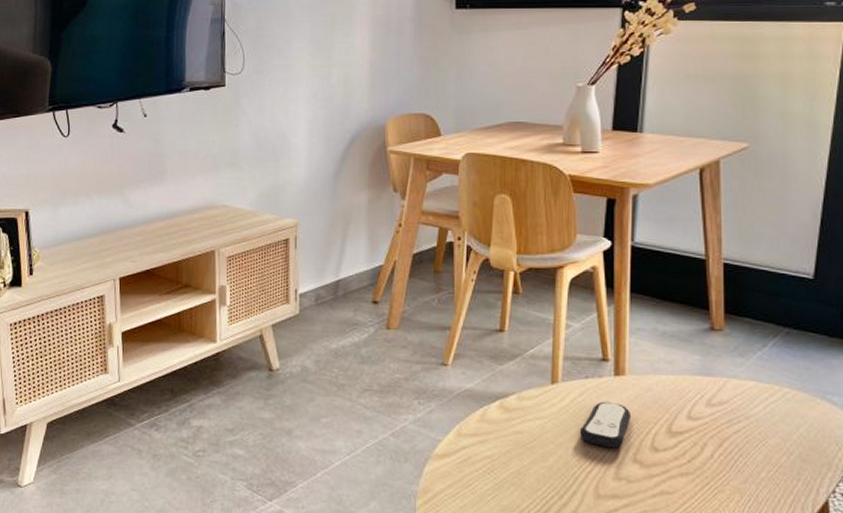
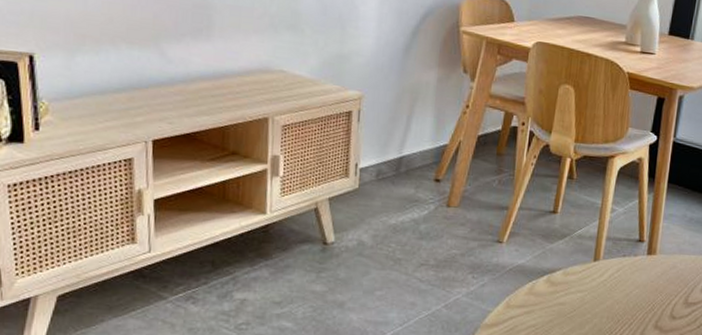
remote control: present [579,401,630,448] -> none [613,277,657,317]

